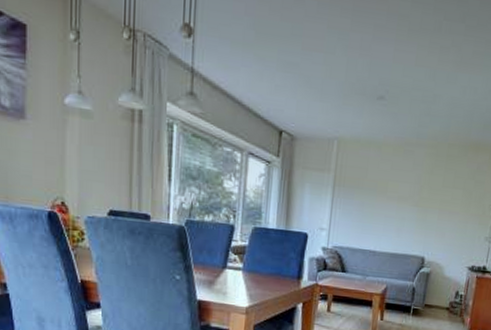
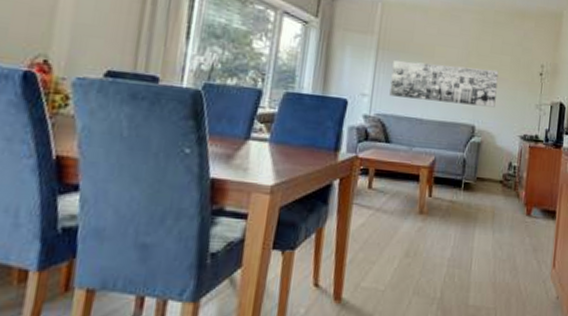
wall art: none [345,196,450,240] -> present [389,60,499,108]

